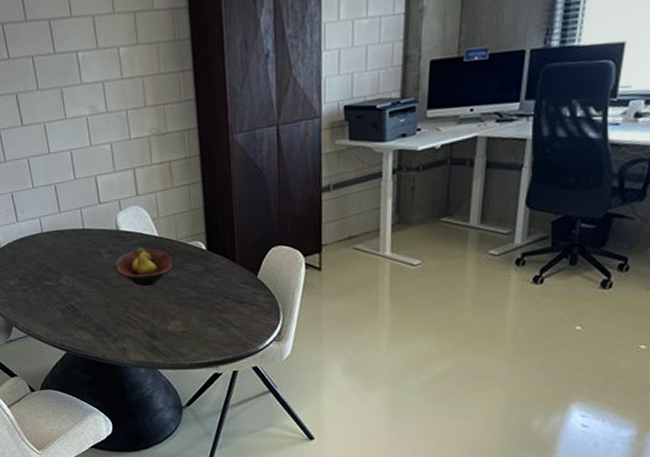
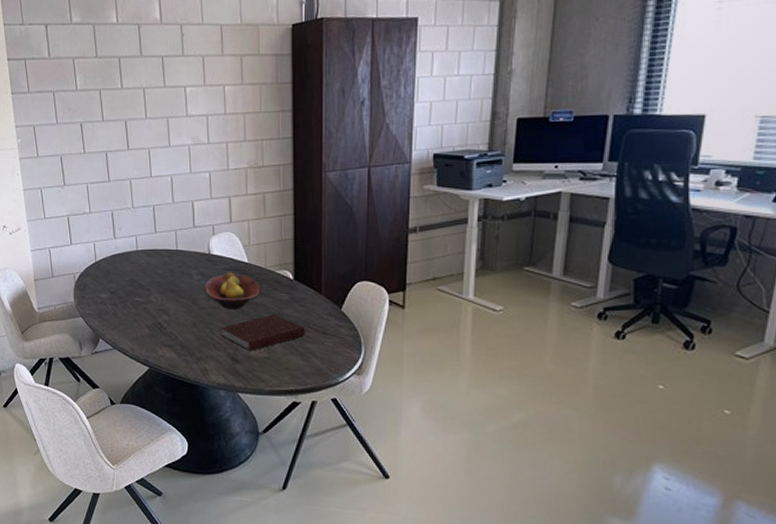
notebook: none [135,287,222,326] -> present [220,314,305,351]

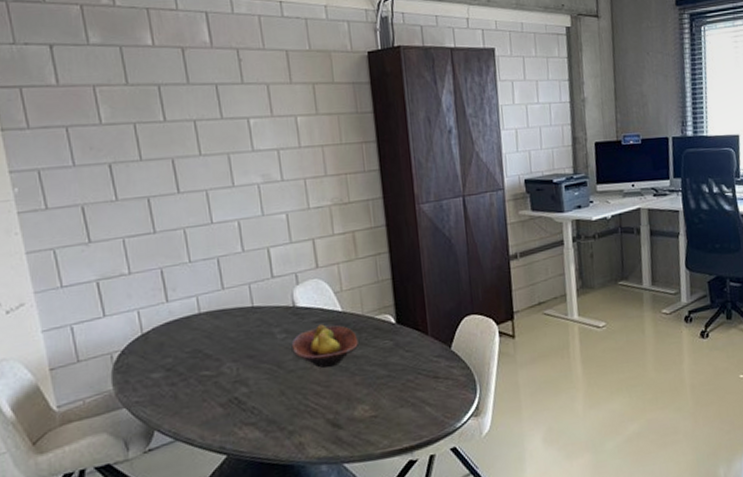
notebook: present [220,314,305,351] -> none [314,365,415,412]

